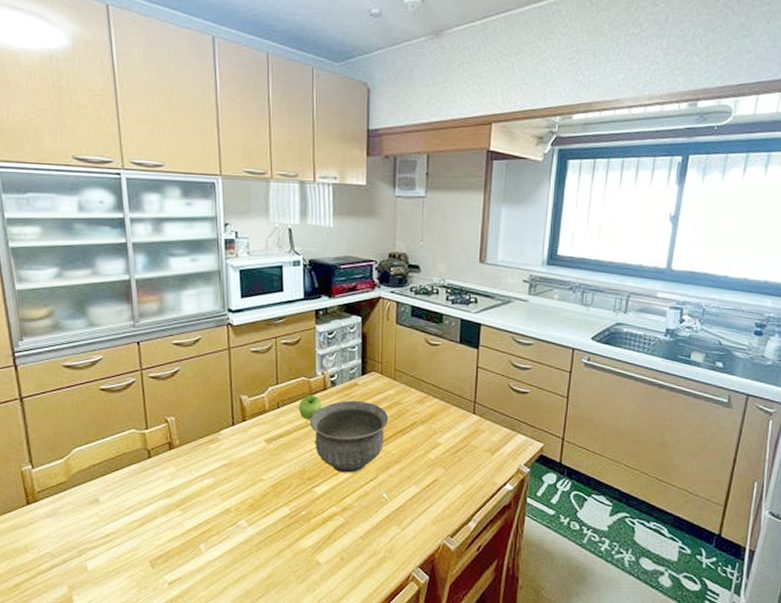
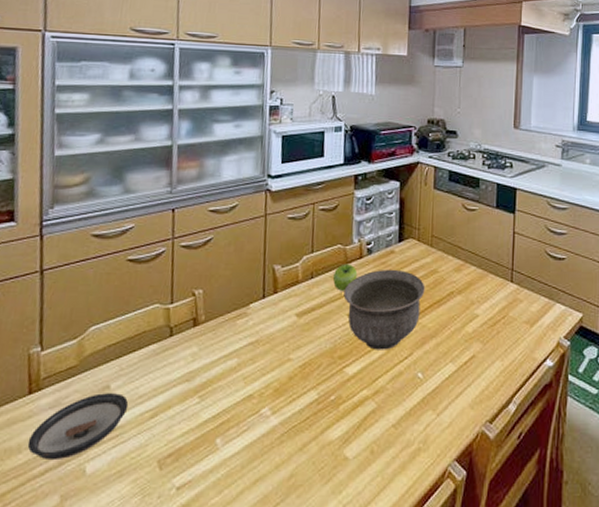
saucer: none [33,505,118,559] -> present [27,393,129,461]

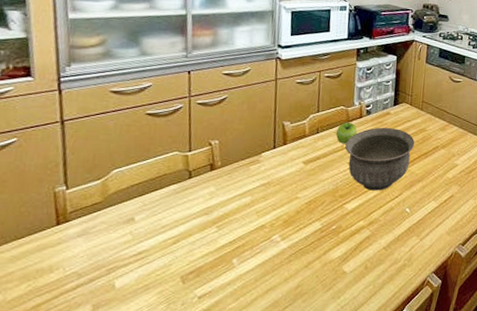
saucer: present [27,393,129,461] -> none [58,224,153,278]

